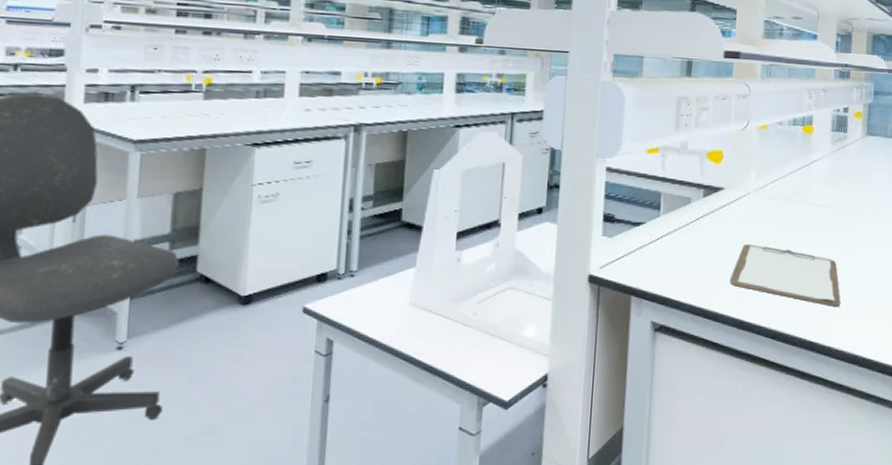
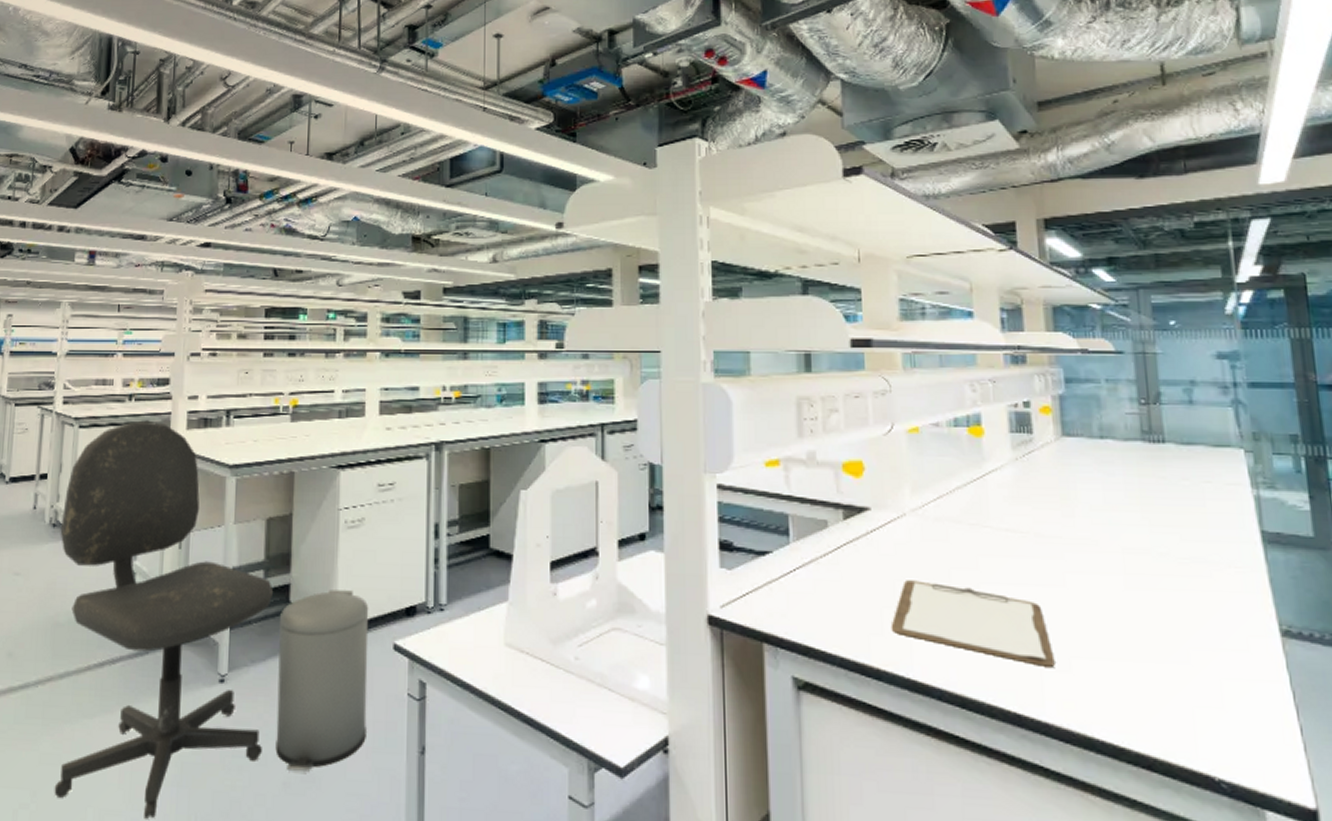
pedal bin: none [177,260,280,427] -> present [275,590,369,773]

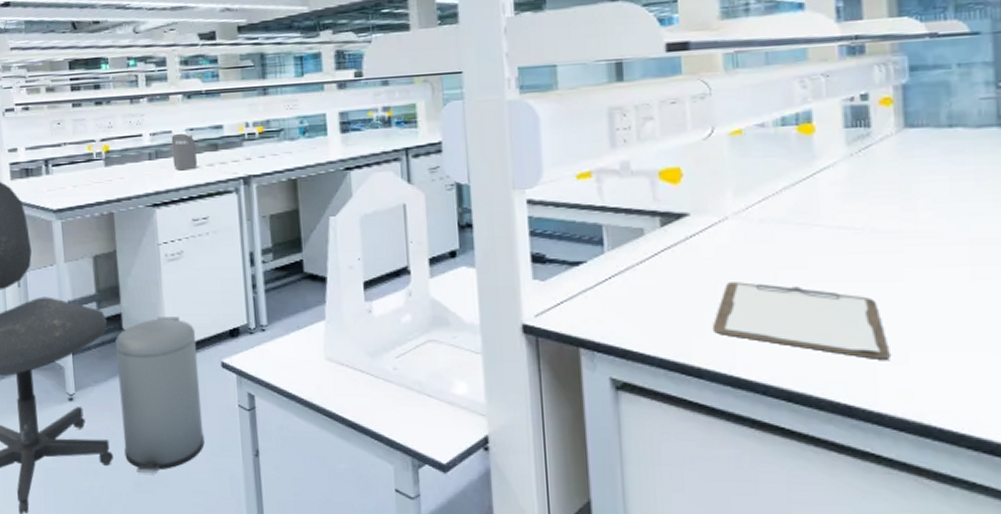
container: none [363,392,389,432] -> present [171,133,197,171]

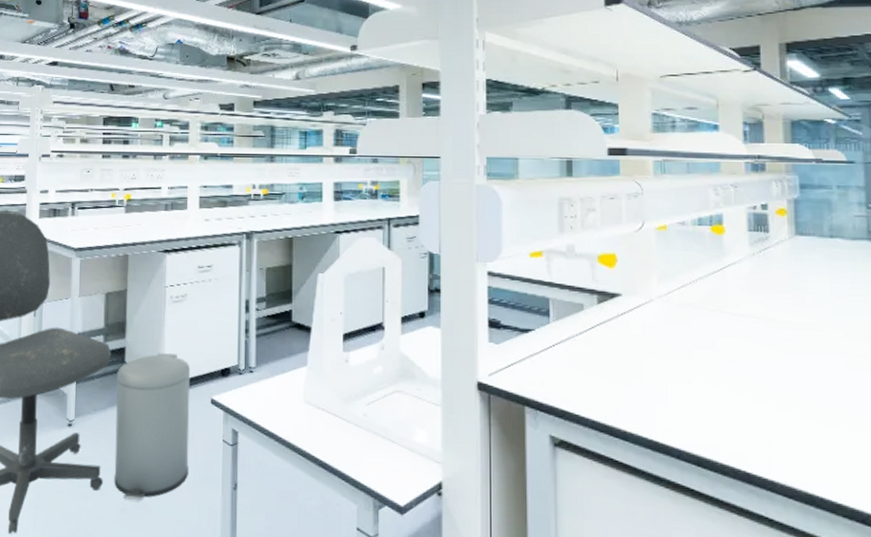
container: present [171,133,197,171] -> none [186,189,207,223]
clipboard: present [712,282,890,360] -> none [637,356,782,434]

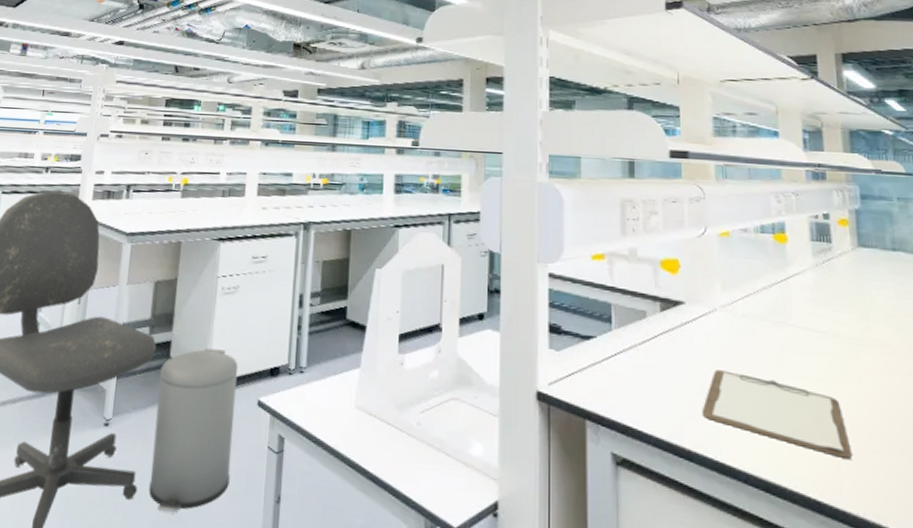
clipboard: none [637,356,782,434] -> present [701,370,852,459]

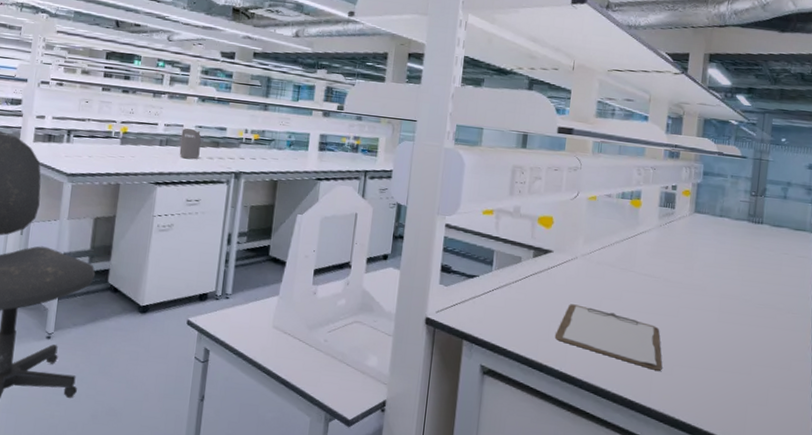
pedal bin: present [149,348,239,513] -> none [87,276,171,409]
container: none [243,175,266,211] -> present [179,128,202,160]

